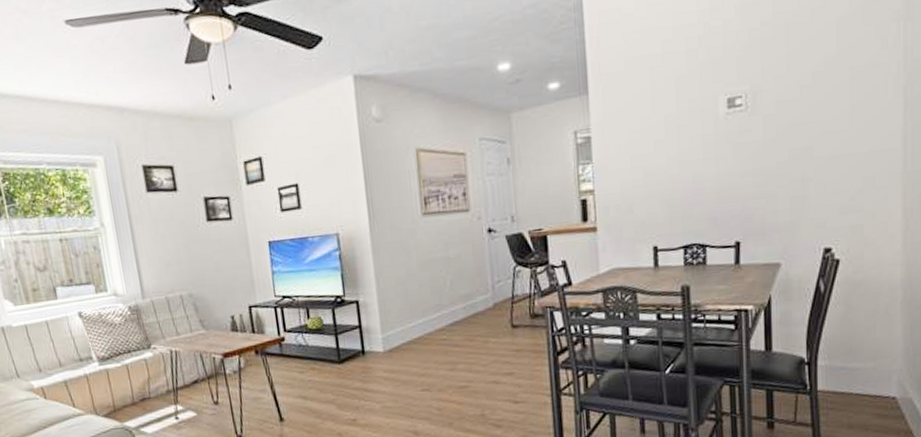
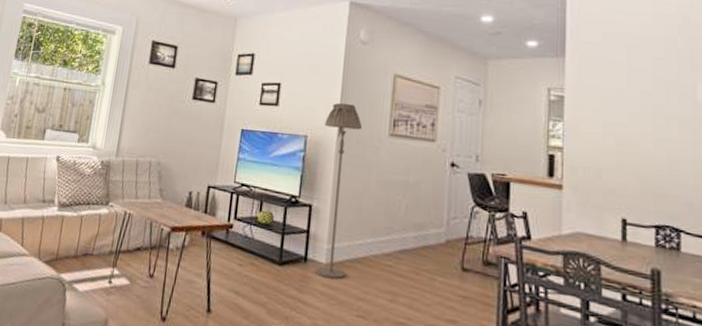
floor lamp: none [354,190,405,365] -> present [315,103,363,279]

